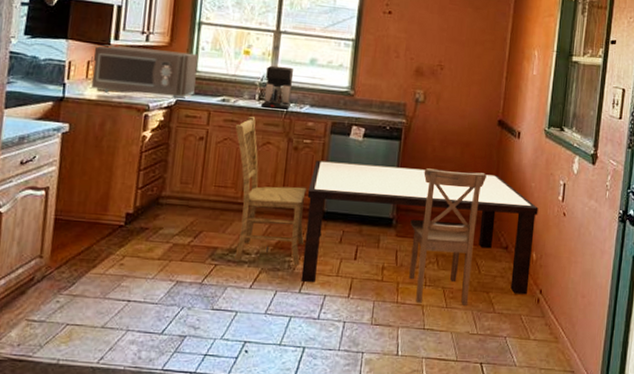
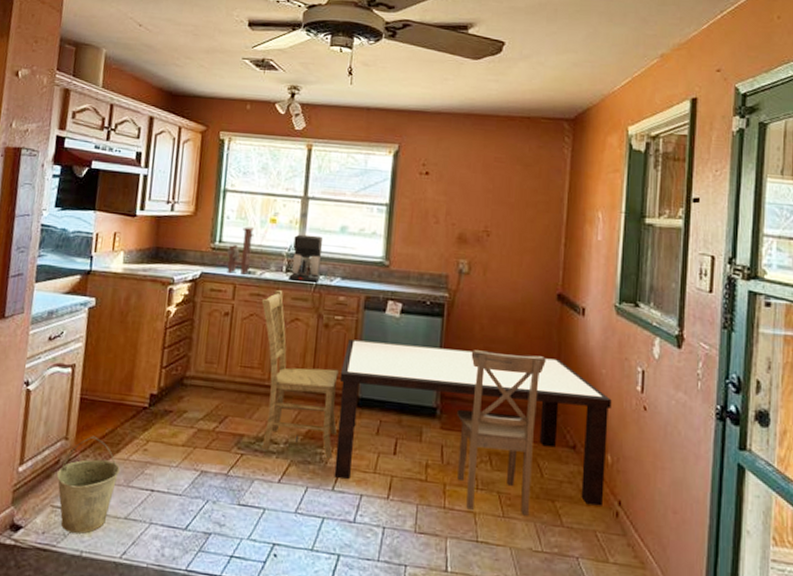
bucket: none [31,253,97,343] -> present [57,436,121,534]
microwave: present [89,44,199,99] -> none [115,215,224,272]
paper towel holder: none [201,57,229,103] -> present [227,227,255,276]

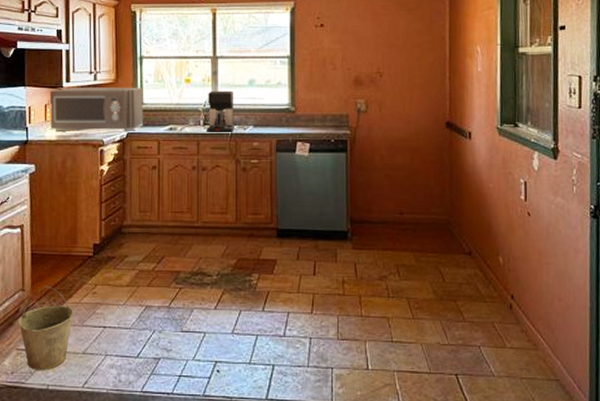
microwave: none [115,215,224,272] -> present [48,87,143,133]
paper towel holder: present [227,227,255,276] -> none [149,88,172,132]
dining chair: present [261,290,339,460] -> none [184,142,263,285]
dining table: present [334,339,612,506] -> none [260,179,500,301]
dining chair: present [457,350,546,516] -> none [366,178,440,316]

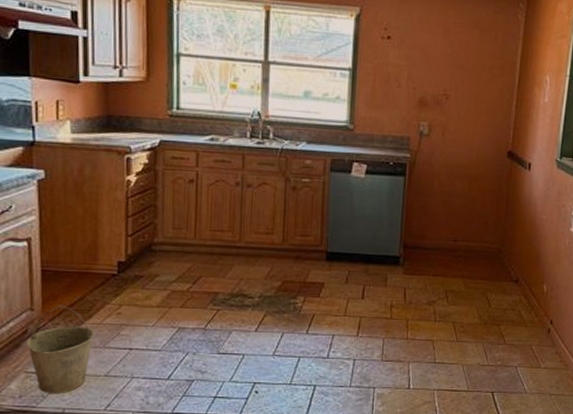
microwave: present [48,87,143,133] -> none [60,81,180,140]
coffee maker: present [207,90,234,132] -> none [254,100,287,147]

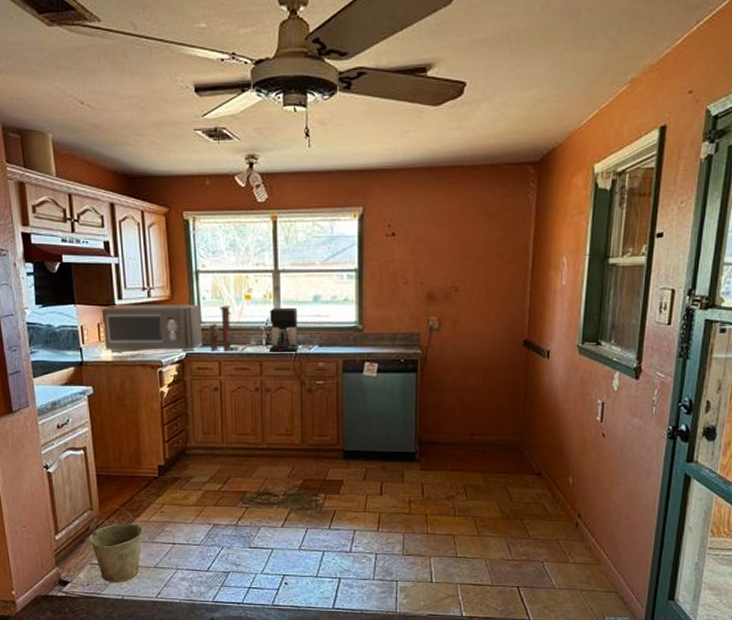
microwave: none [60,81,180,140] -> present [100,304,202,353]
paper towel holder: none [187,93,215,143] -> present [208,305,231,352]
coffee maker: none [254,100,287,147] -> present [269,307,299,352]

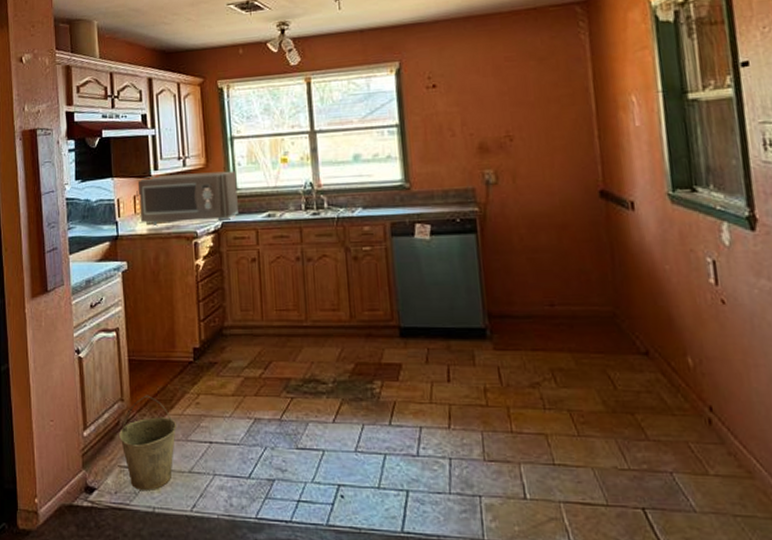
paper towel holder: present [208,305,231,352] -> none [244,170,269,220]
coffee maker: present [269,307,299,352] -> none [308,168,341,217]

